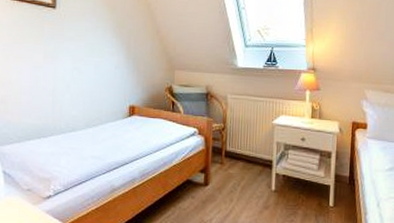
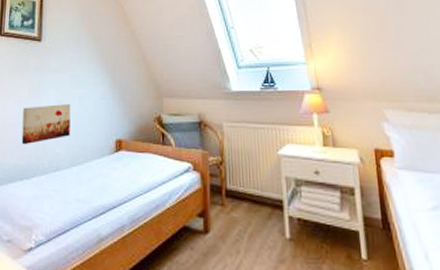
wall art: none [38,71,86,107] -> present [21,104,71,145]

